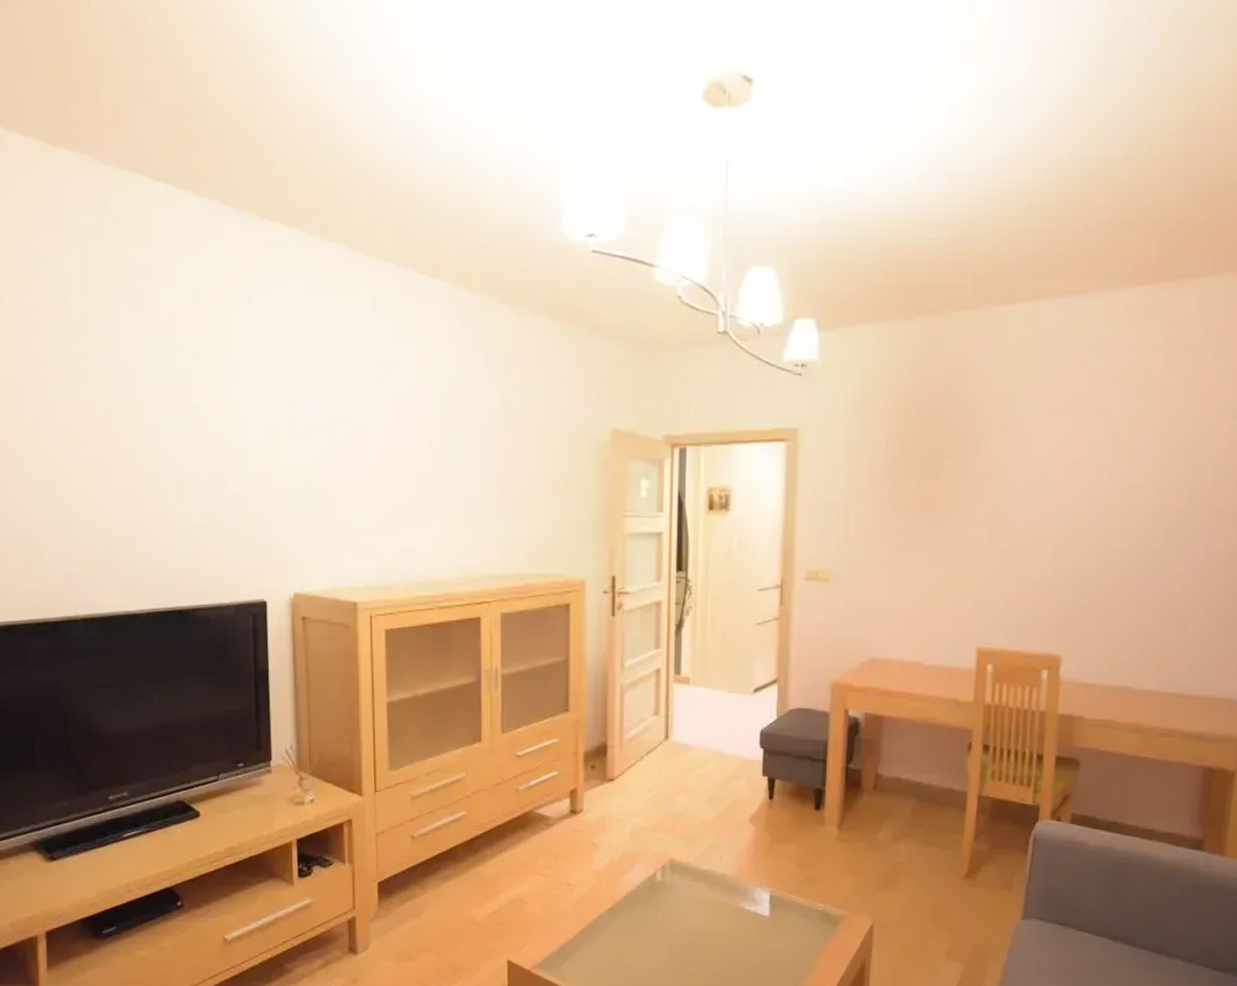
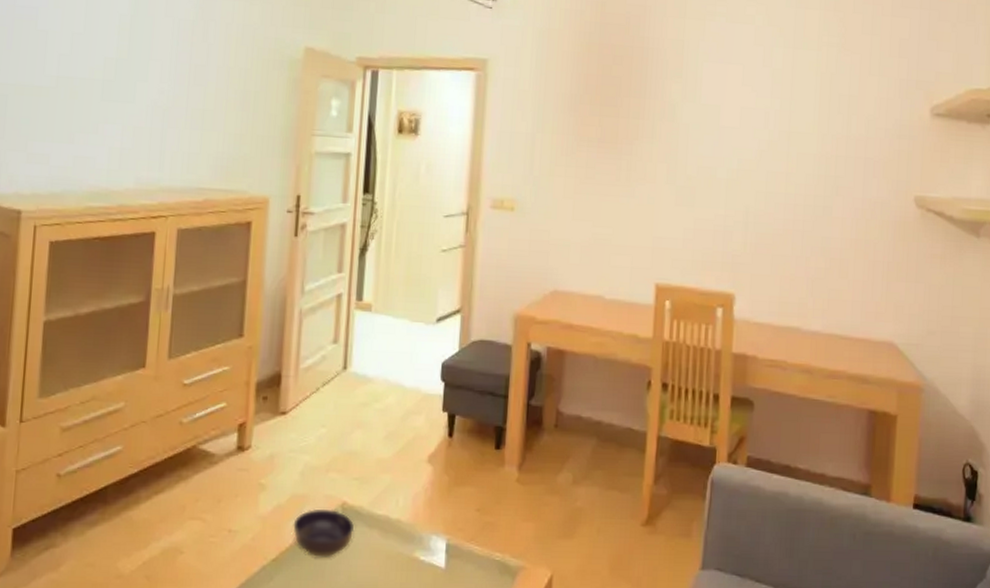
bowl: none [626,865,683,907] -> present [293,509,355,557]

